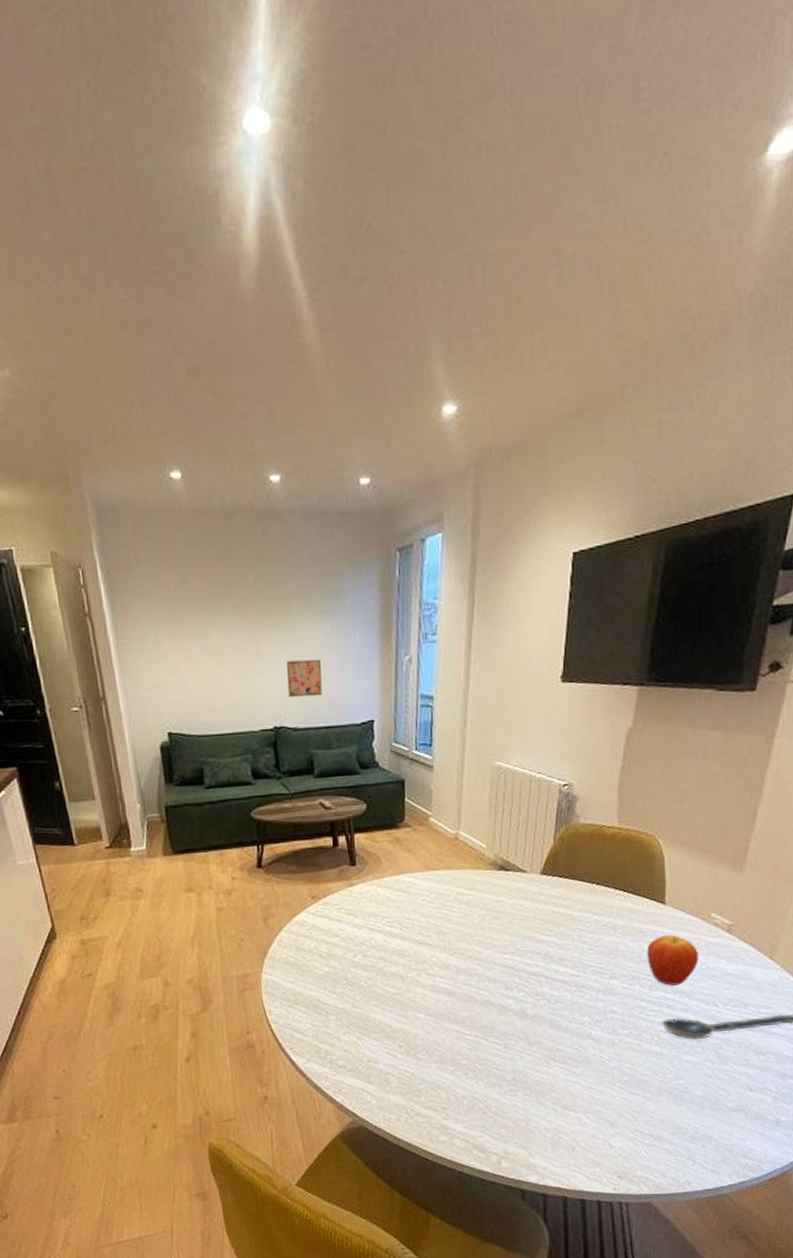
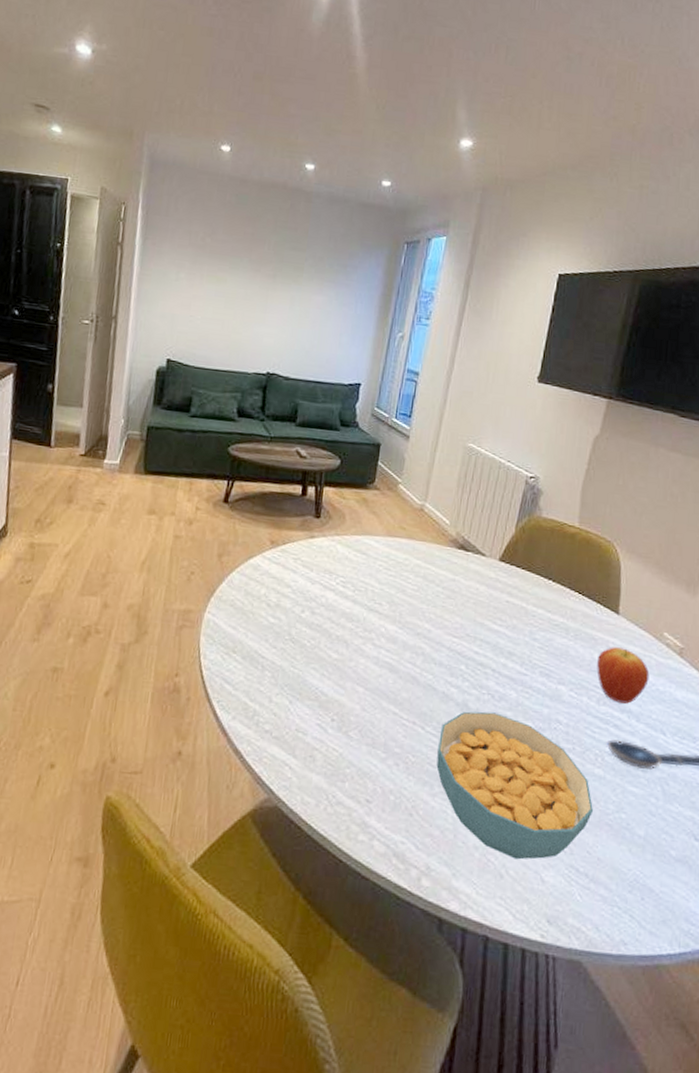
wall art: present [286,659,322,698] -> none [285,316,322,353]
cereal bowl: none [502,1014,652,1133] -> present [436,711,593,860]

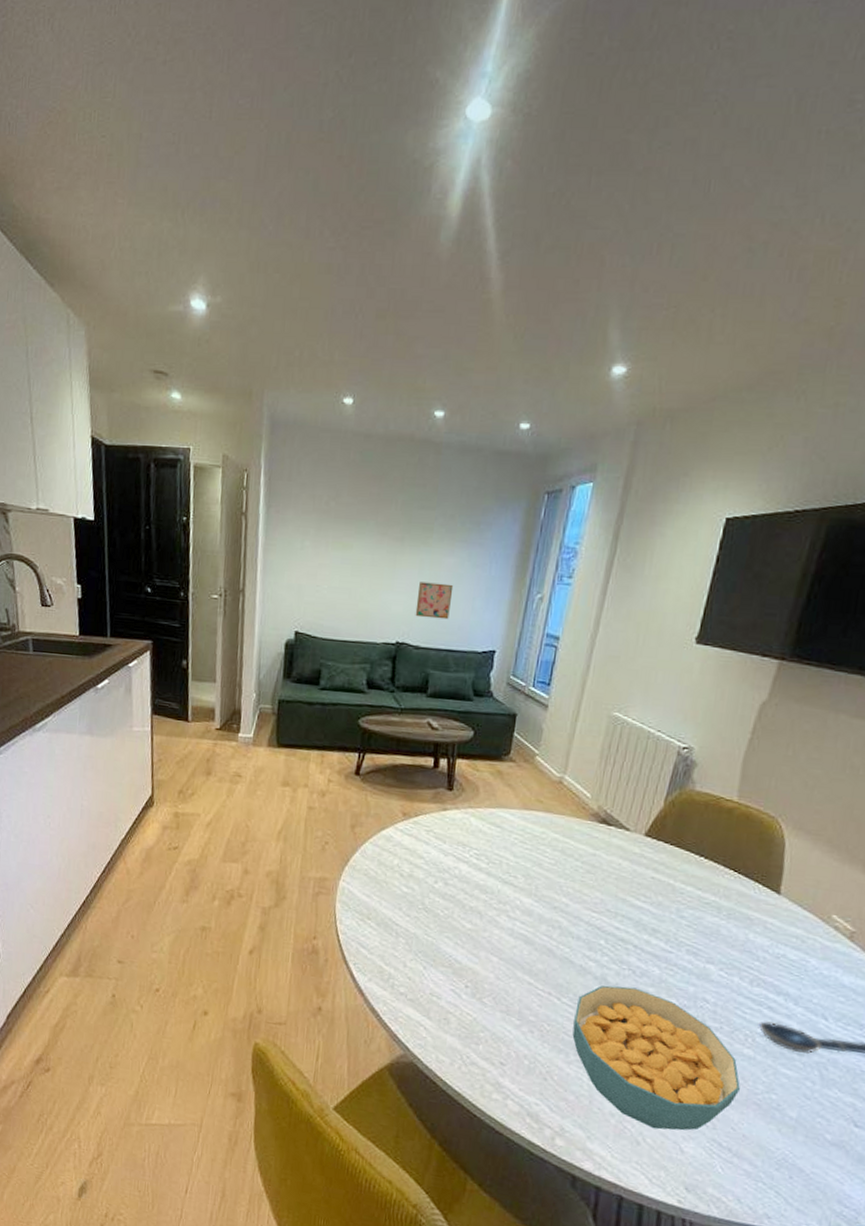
wall art: none [285,316,322,353] -> present [415,582,454,620]
fruit: present [597,647,650,704] -> none [751,928,813,987]

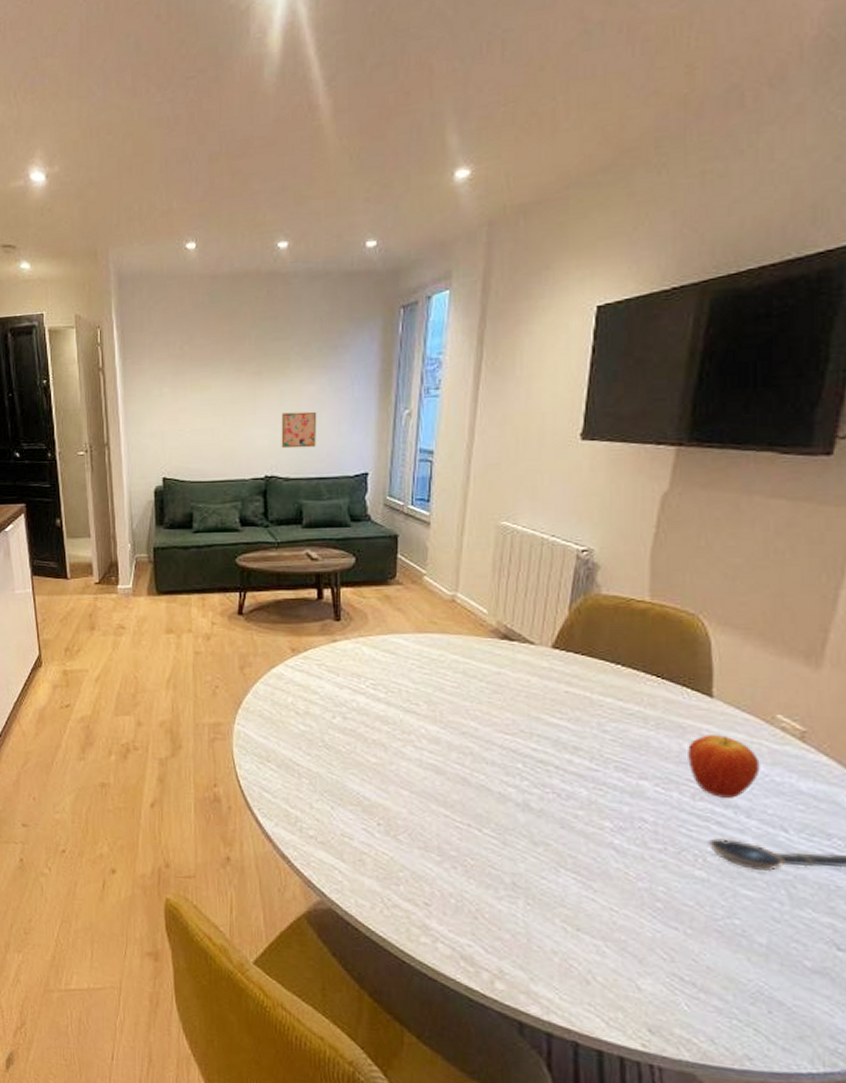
cereal bowl: present [572,985,740,1131] -> none [499,811,696,966]
fruit: none [751,928,813,987] -> present [688,735,760,798]

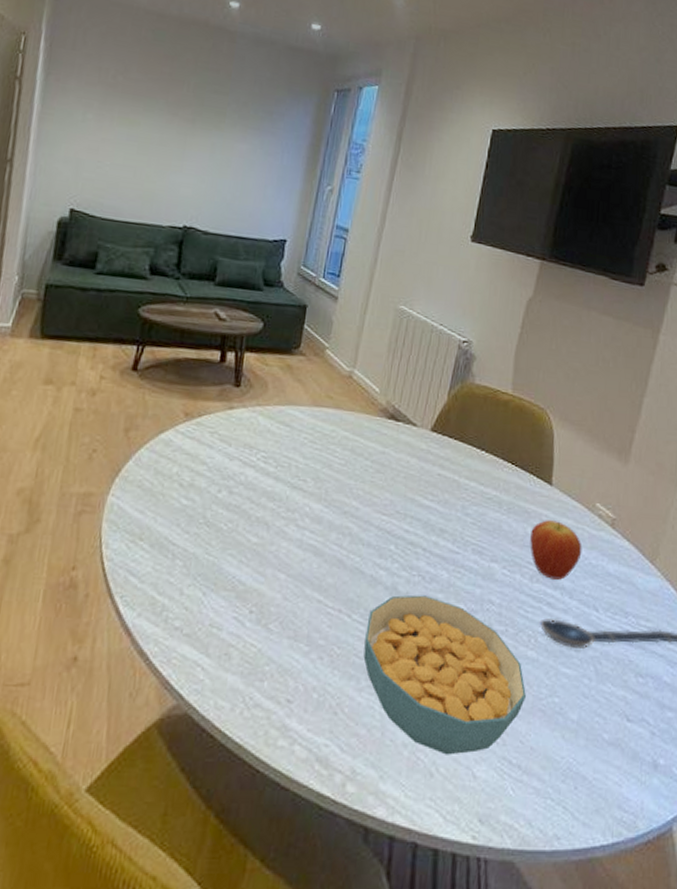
wall art: present [281,411,317,449] -> none [204,165,245,206]
cereal bowl: none [499,811,696,966] -> present [363,595,526,755]

